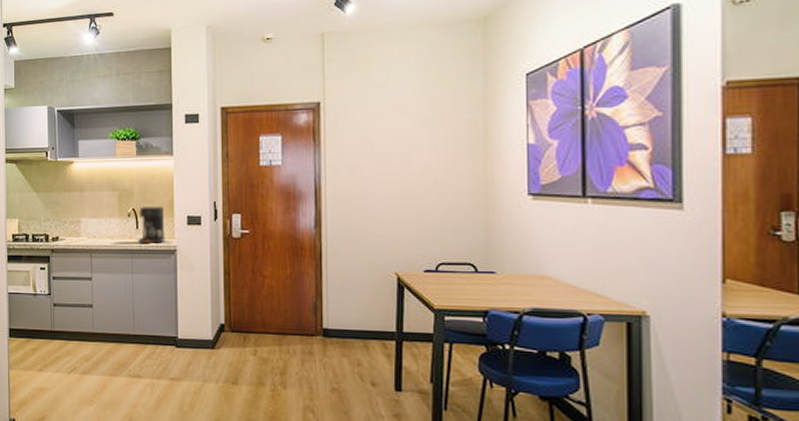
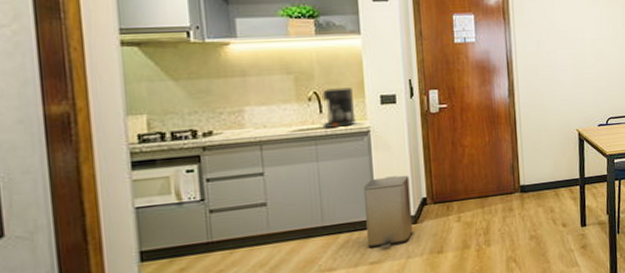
pedal bin: none [169,297,210,368] -> present [364,175,413,249]

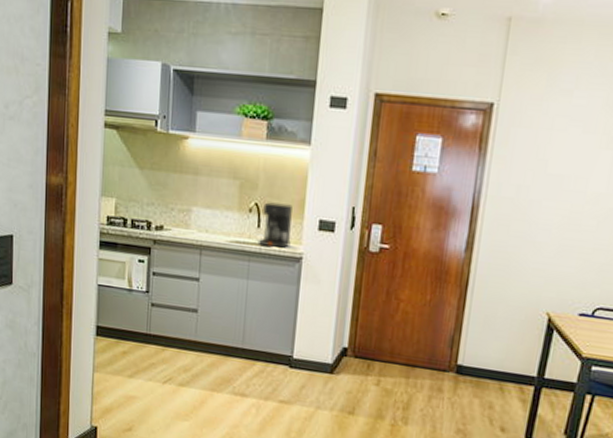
pedal bin: present [364,175,413,249] -> none [281,312,334,392]

